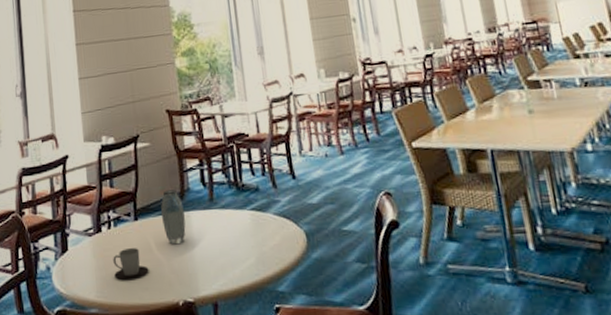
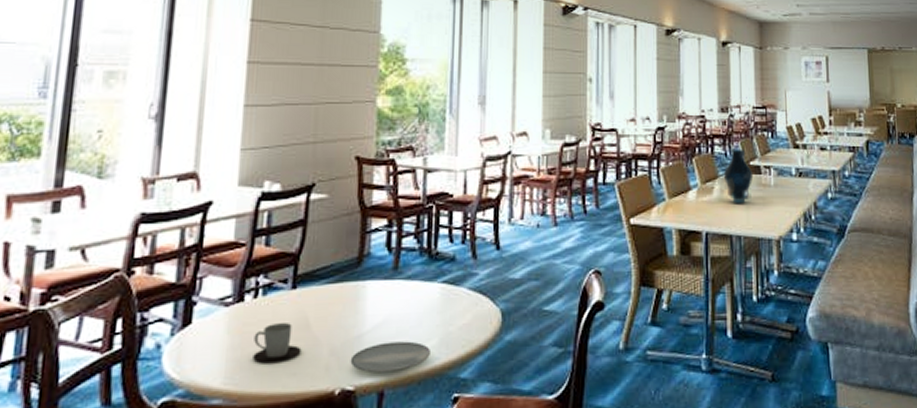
vase: present [161,189,186,245] -> none [329,253,359,321]
plate: none [187,260,251,288] -> present [350,341,432,374]
vase: none [501,66,534,120] -> present [724,149,754,204]

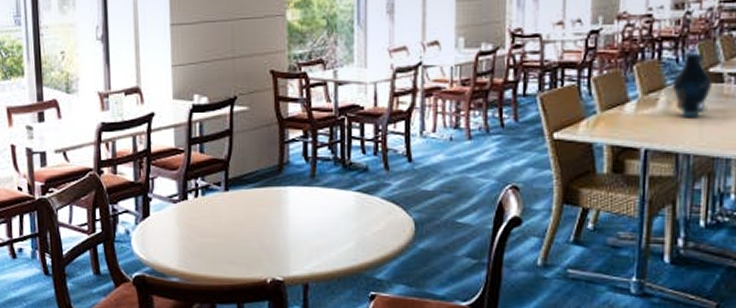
cup: present [253,323,302,363] -> none [198,220,237,252]
plate: present [350,341,432,374] -> none [278,242,349,269]

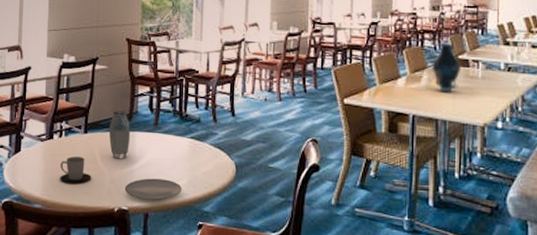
cup: none [198,220,237,252] -> present [60,156,92,184]
vase: none [256,161,281,221] -> present [109,110,130,159]
plate: none [278,242,349,269] -> present [124,178,183,201]

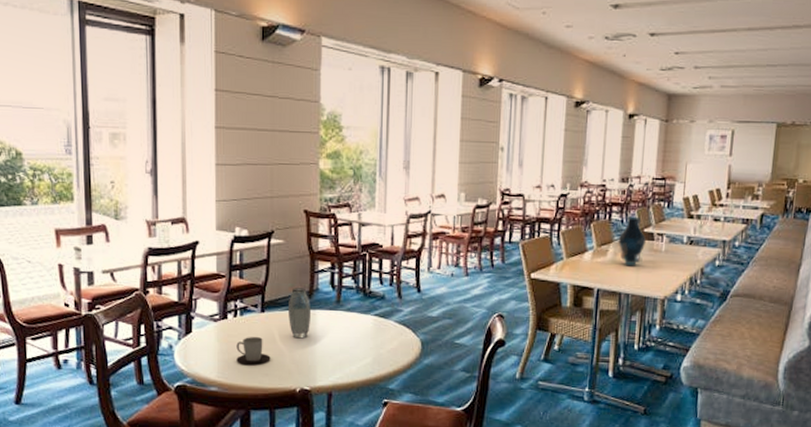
plate: present [124,178,183,201] -> none [306,357,367,380]

